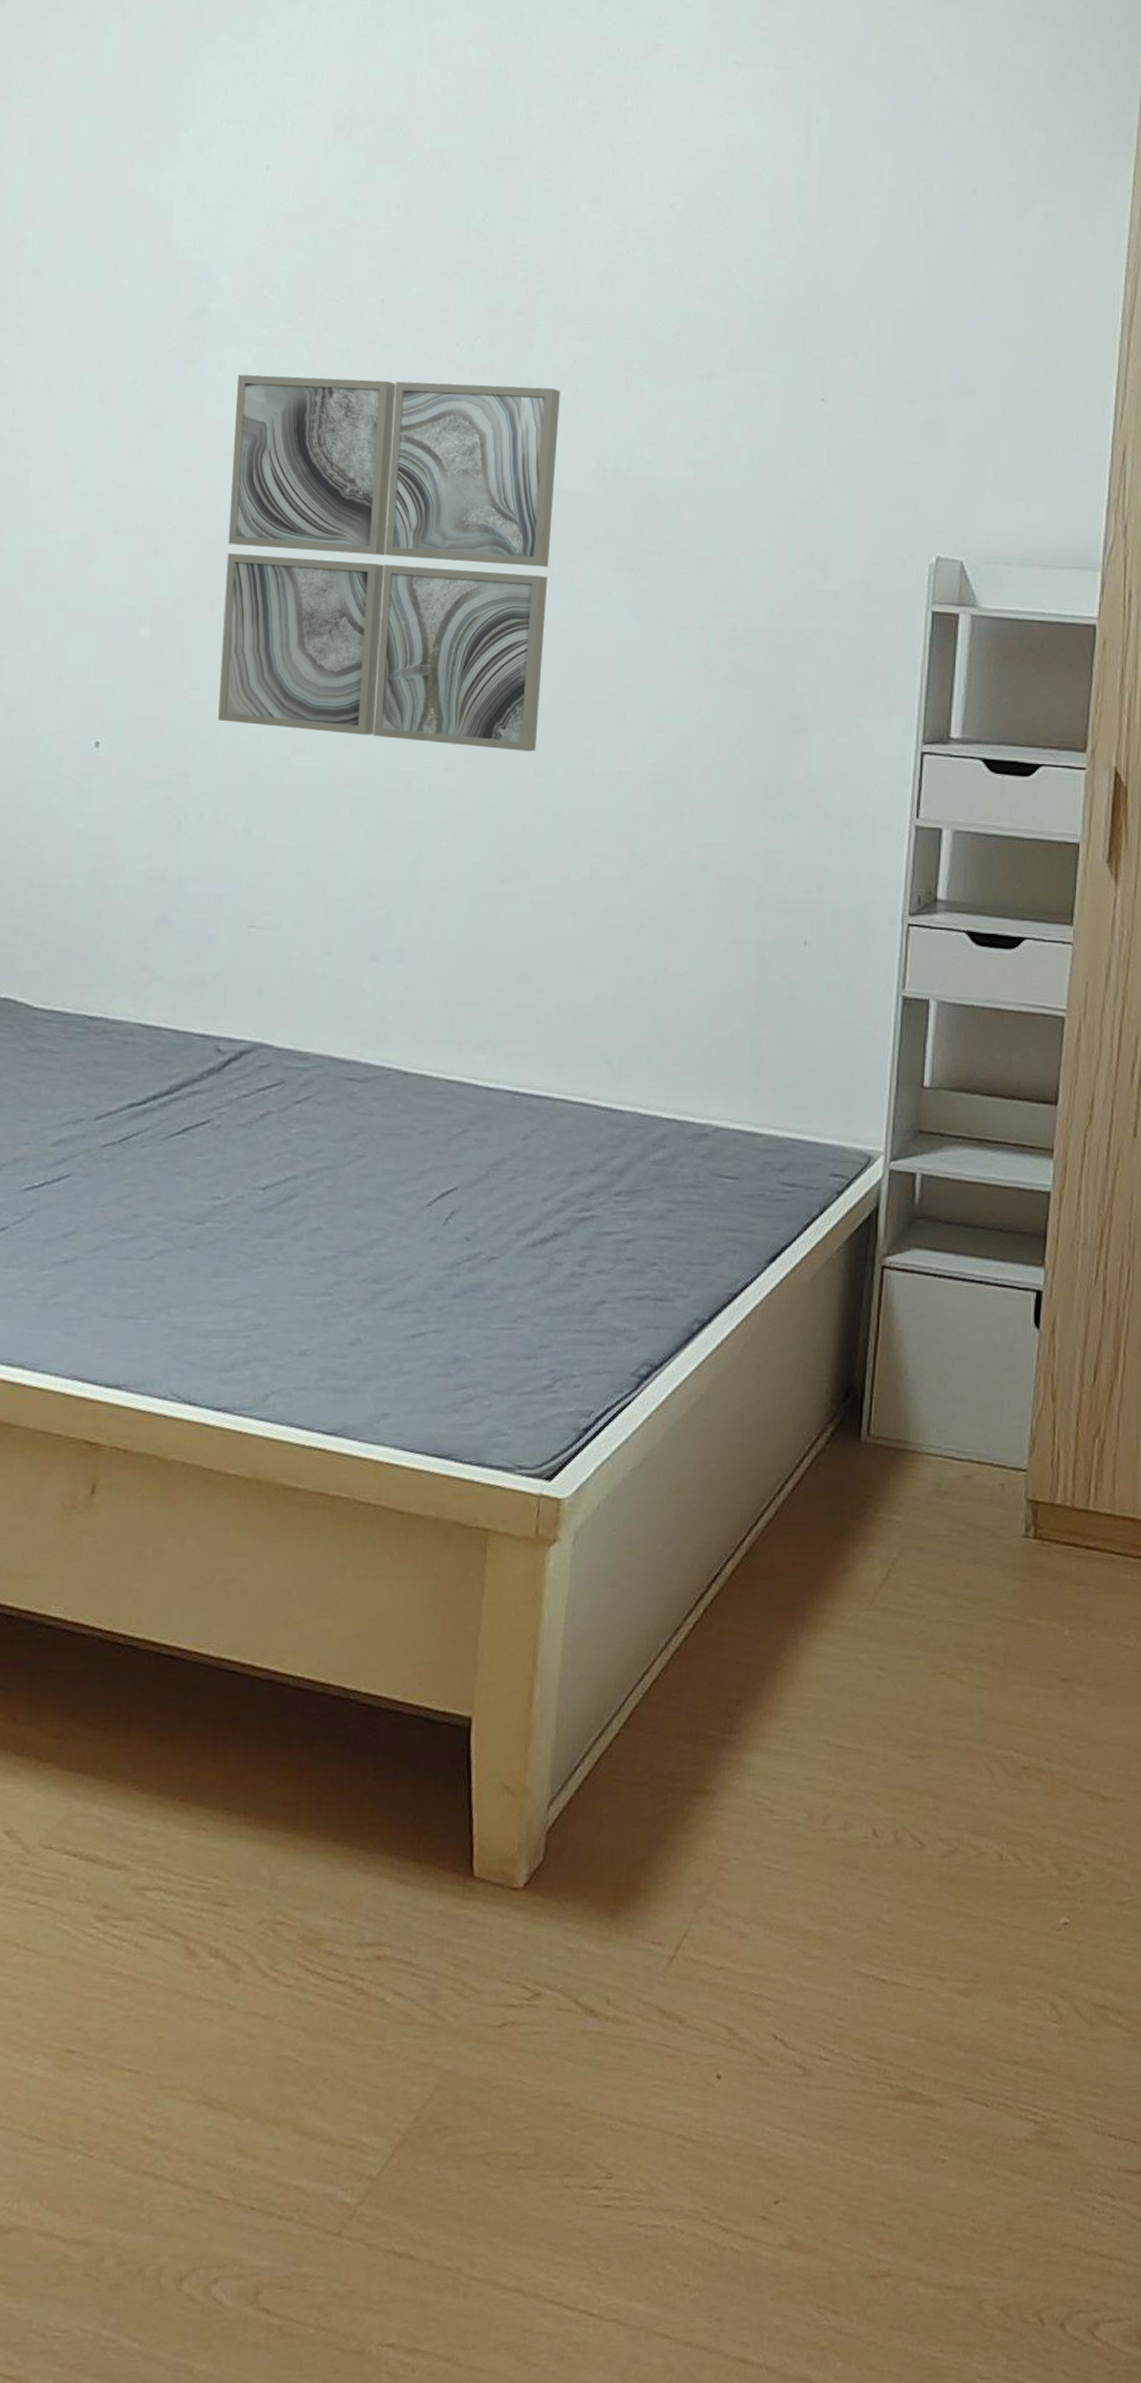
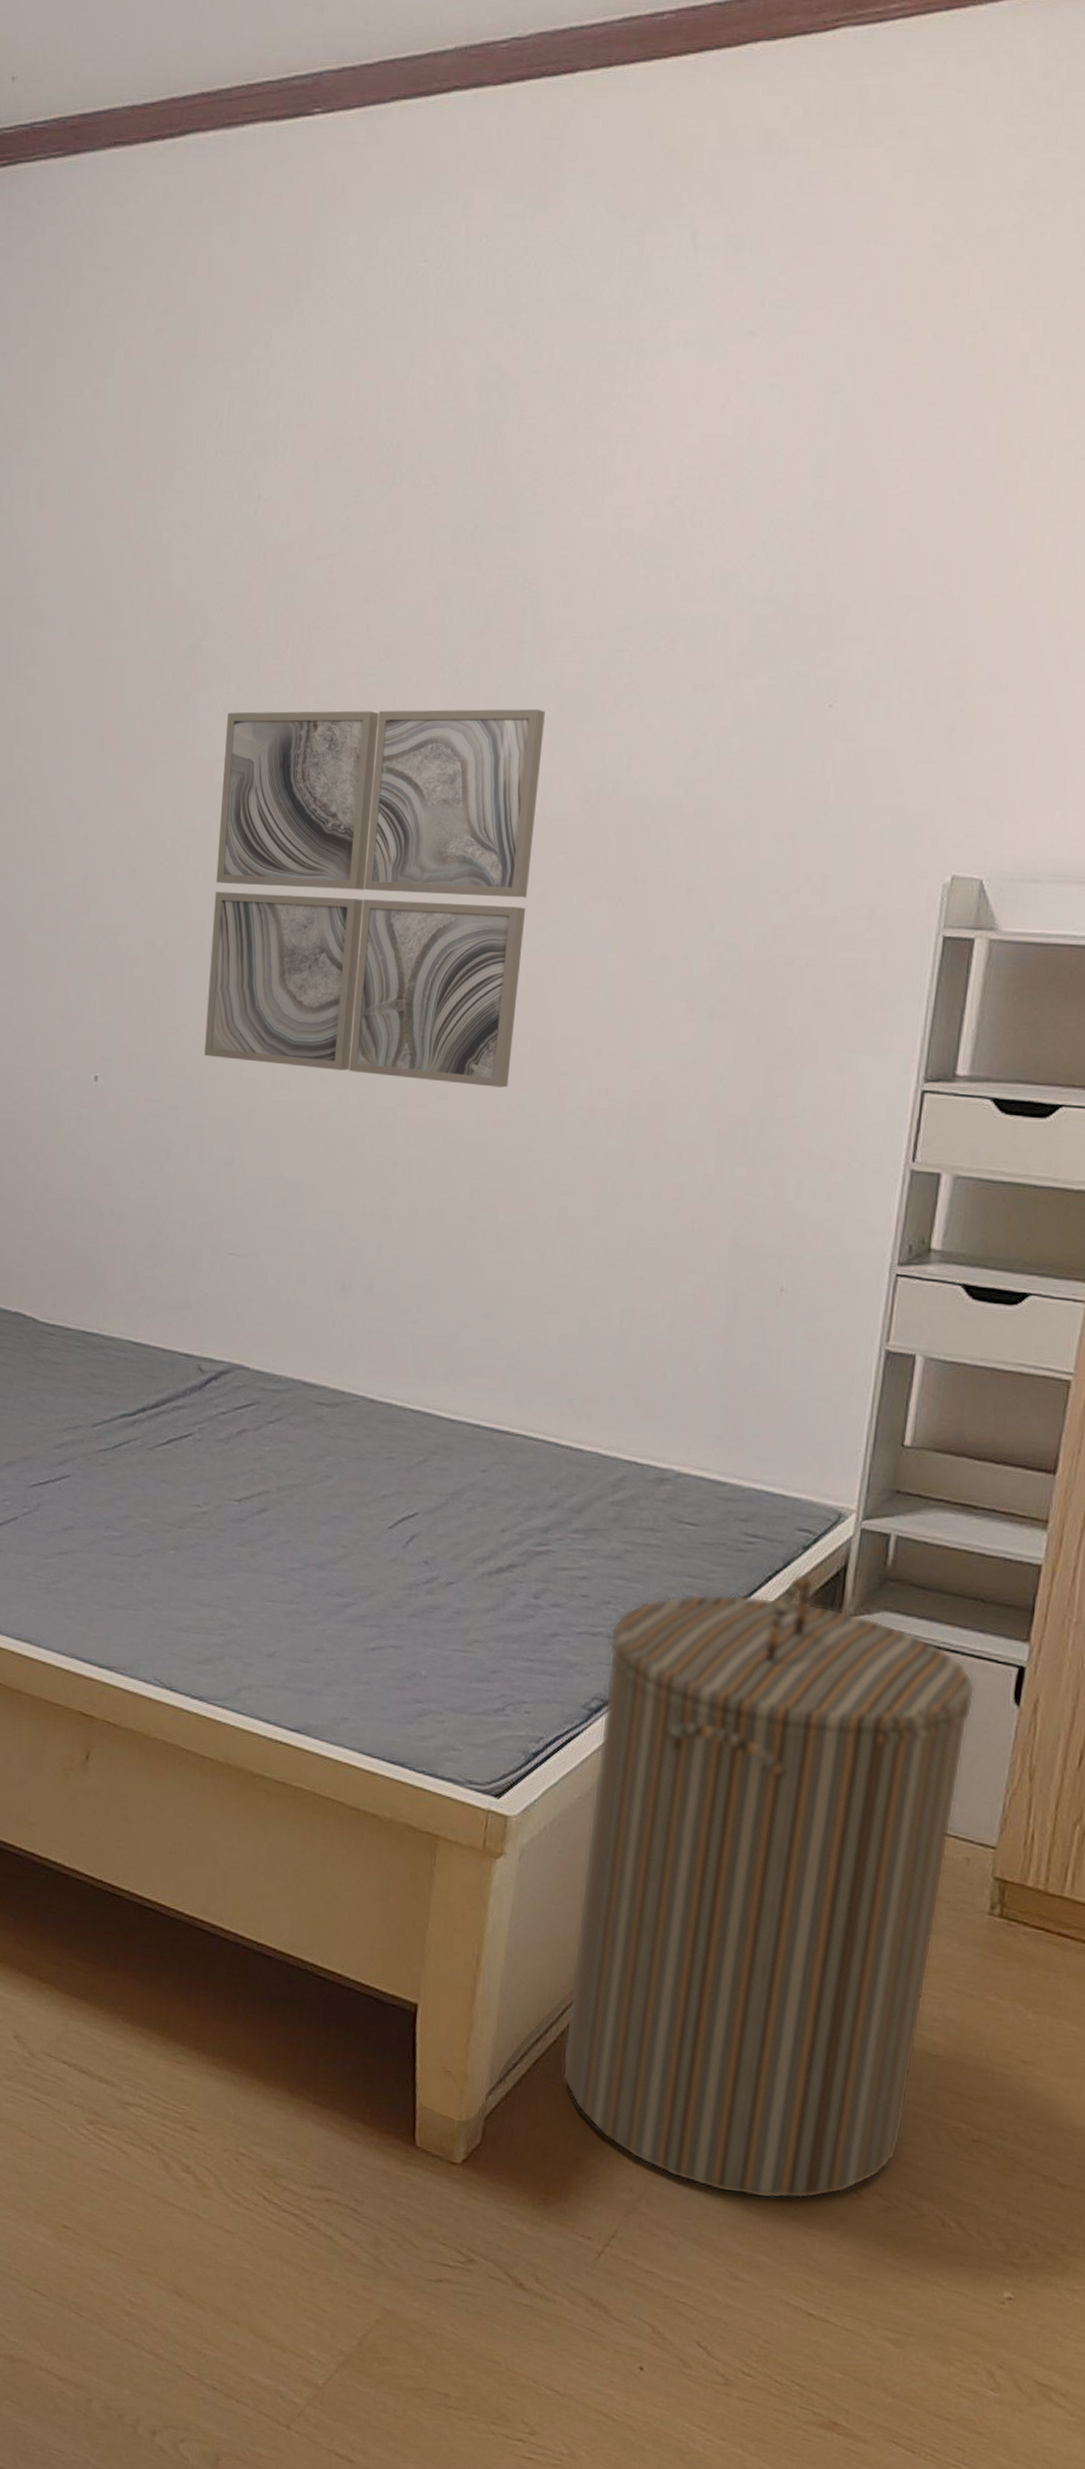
laundry hamper: none [625,1217,1000,1867] -> present [562,1572,976,2200]

